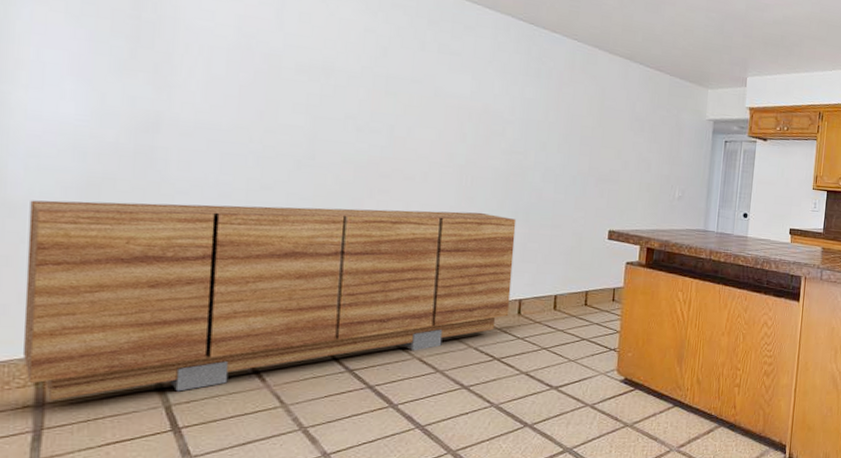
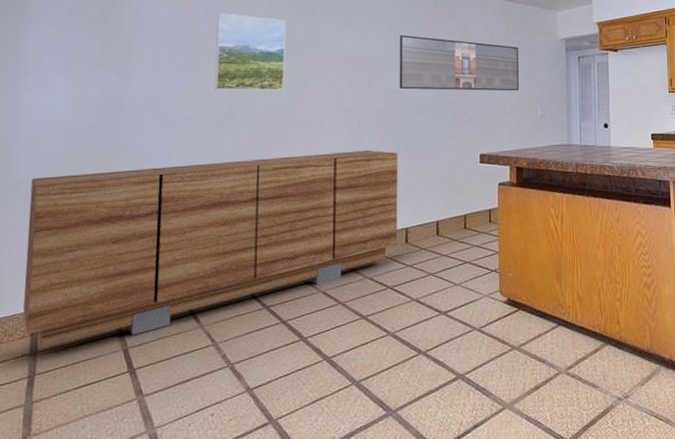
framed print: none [290,29,388,134] -> present [214,13,286,91]
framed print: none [522,89,662,169] -> present [399,34,519,91]

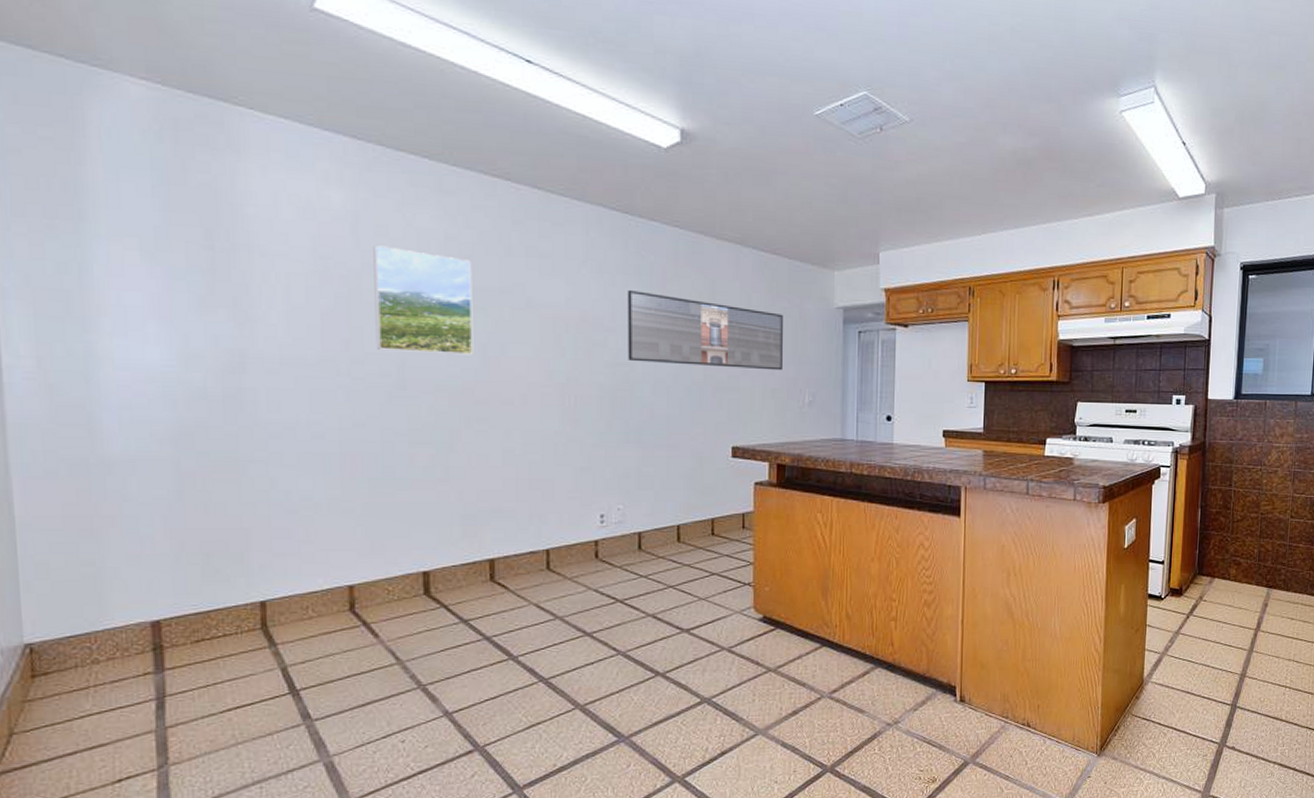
sideboard: present [23,150,398,349] -> none [128,436,629,666]

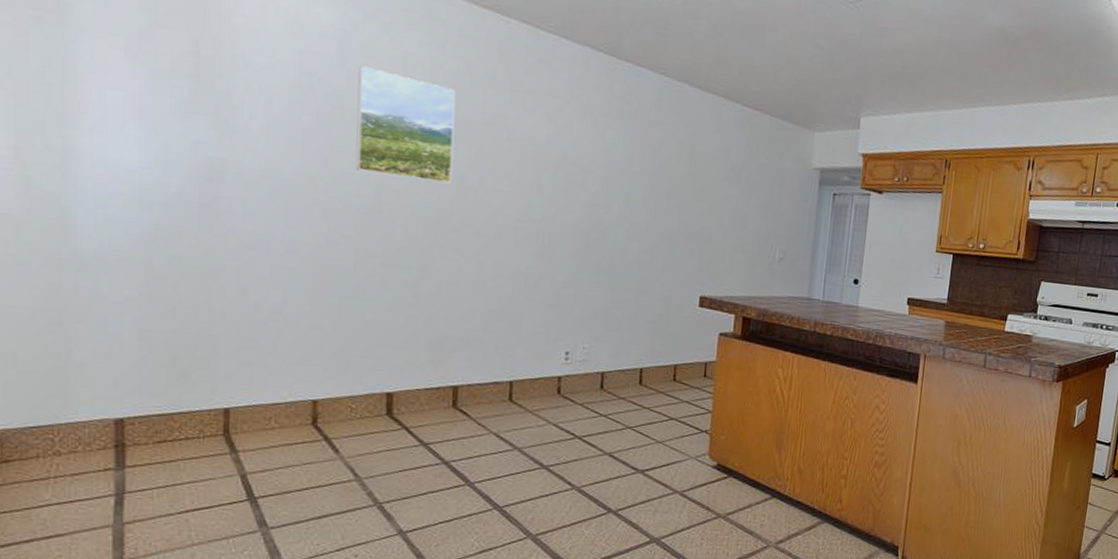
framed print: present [627,289,783,371] -> none [604,132,761,226]

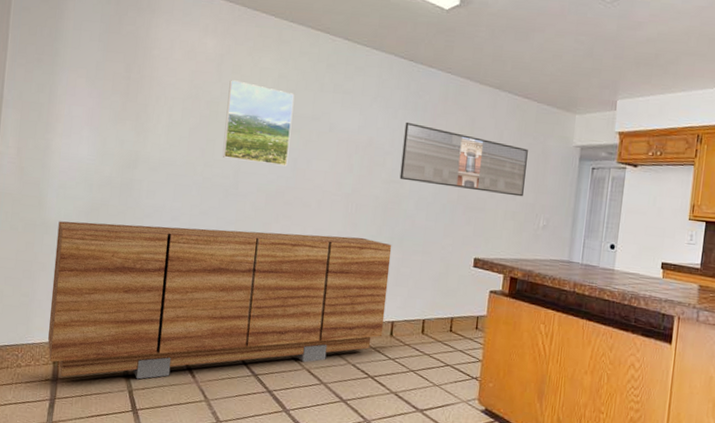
sideboard: none [101,253,598,464] -> present [48,221,392,379]
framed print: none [604,132,761,226] -> present [399,122,528,197]

